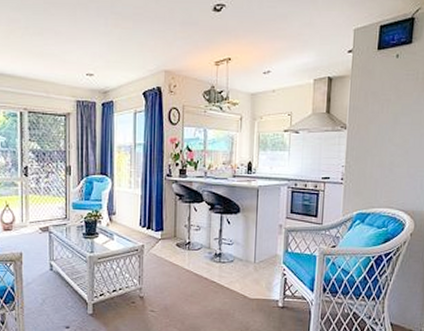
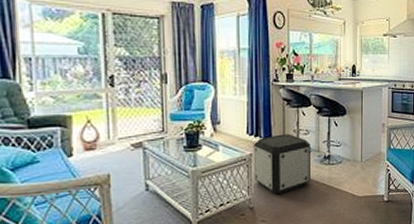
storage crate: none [144,228,201,287] -> present [253,134,310,195]

